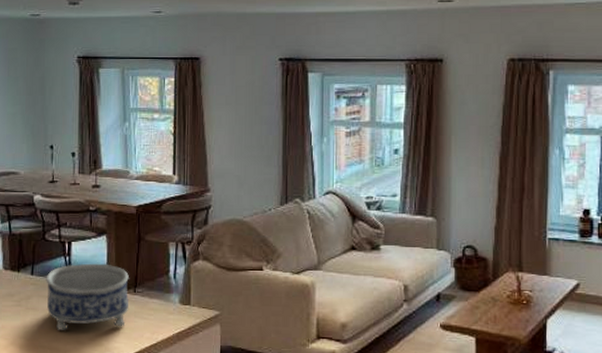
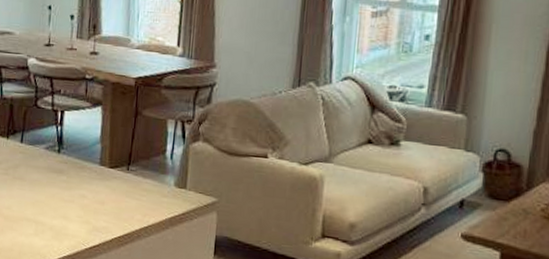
decorative bowl: present [46,263,129,331] -> none [35,134,123,206]

